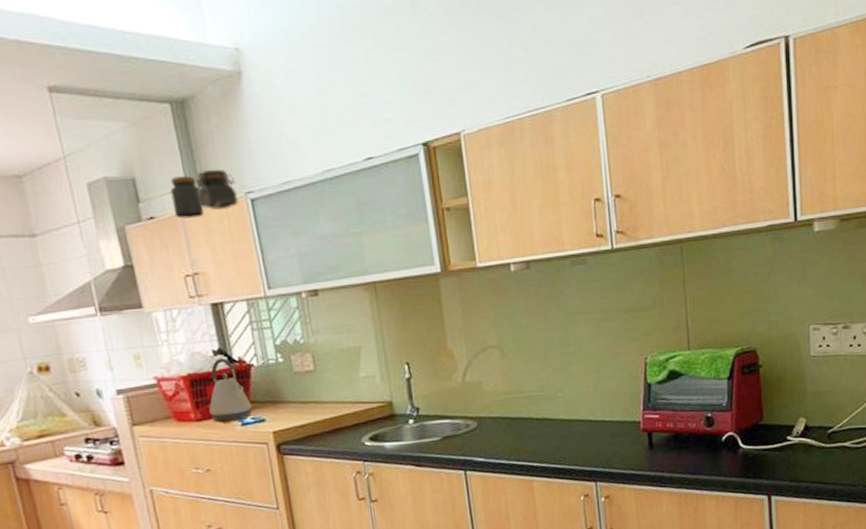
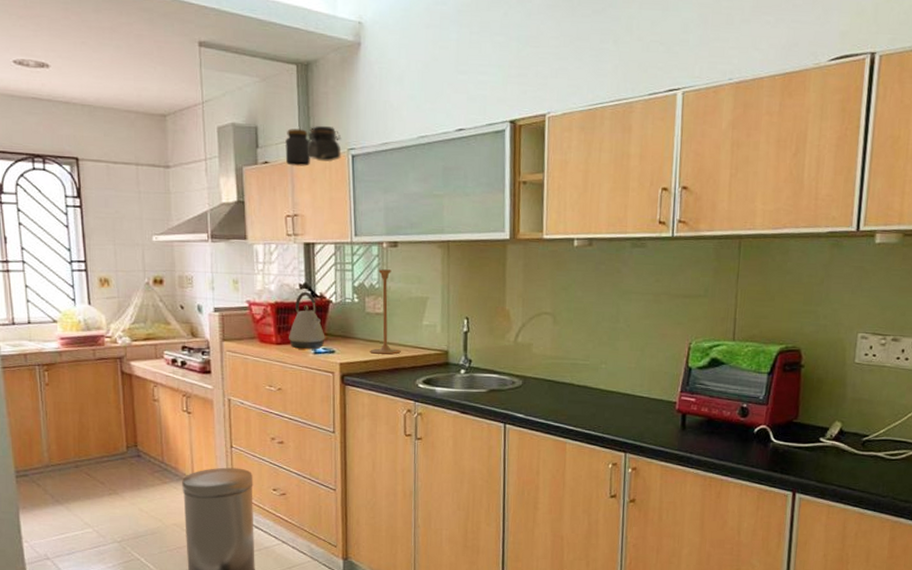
candlestick: none [300,321,340,416] -> present [370,269,401,355]

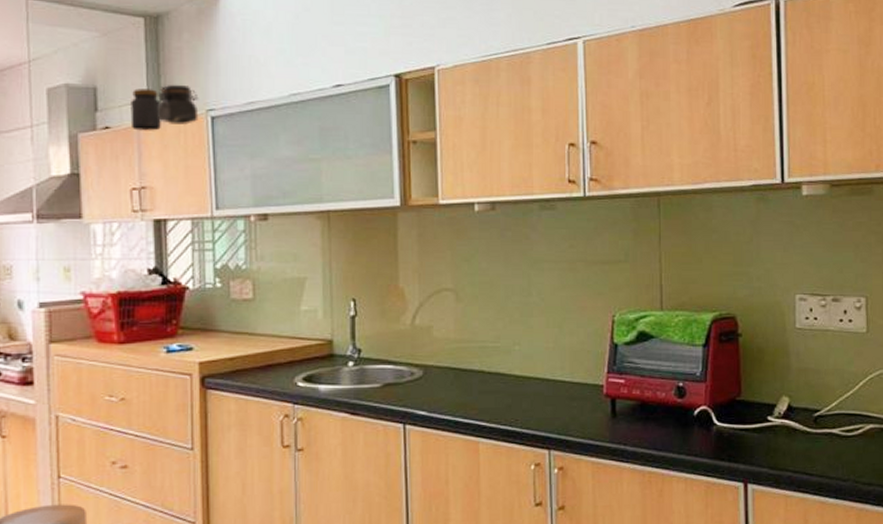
kettle: present [289,291,325,350] -> none [135,277,181,348]
candlestick: present [370,269,401,355] -> none [236,247,275,348]

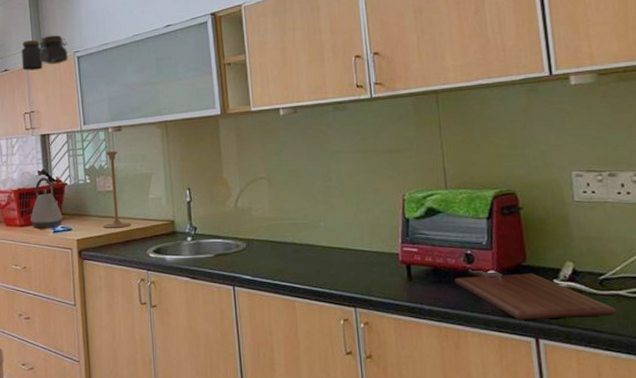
kettle: none [135,277,181,348] -> present [31,177,63,229]
candlestick: none [236,247,275,348] -> present [103,151,131,228]
cutting board: none [663,402,828,464] -> present [454,267,617,321]

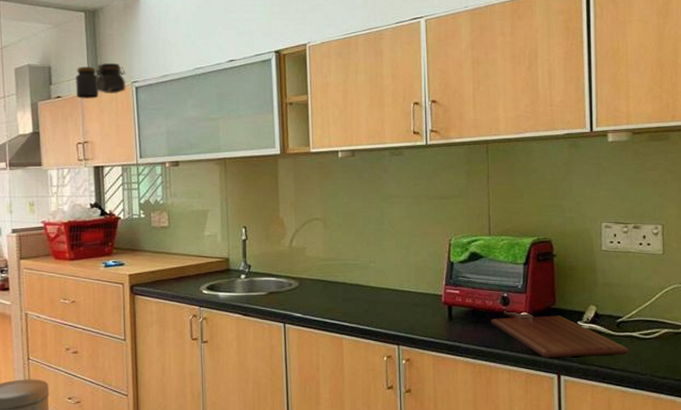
kettle: present [31,177,63,229] -> none [81,210,115,263]
candlestick: present [103,151,131,228] -> none [156,187,185,264]

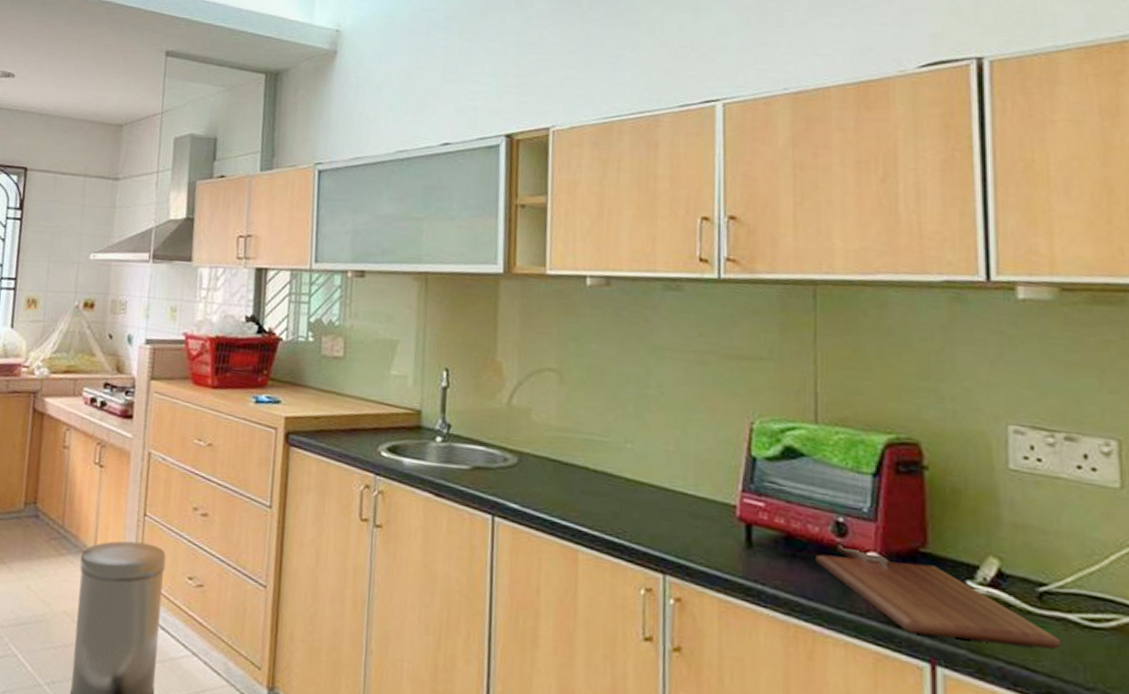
jar: present [76,67,98,99] -> none [243,140,272,182]
jar: present [95,62,126,95] -> none [269,137,309,178]

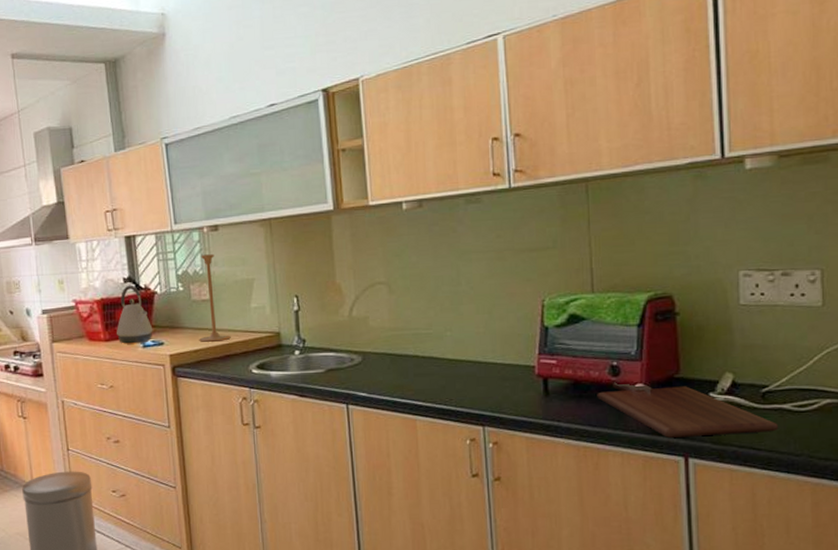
kettle: none [227,325,271,398] -> present [117,285,153,344]
candlestick: none [323,303,362,410] -> present [199,254,231,342]

